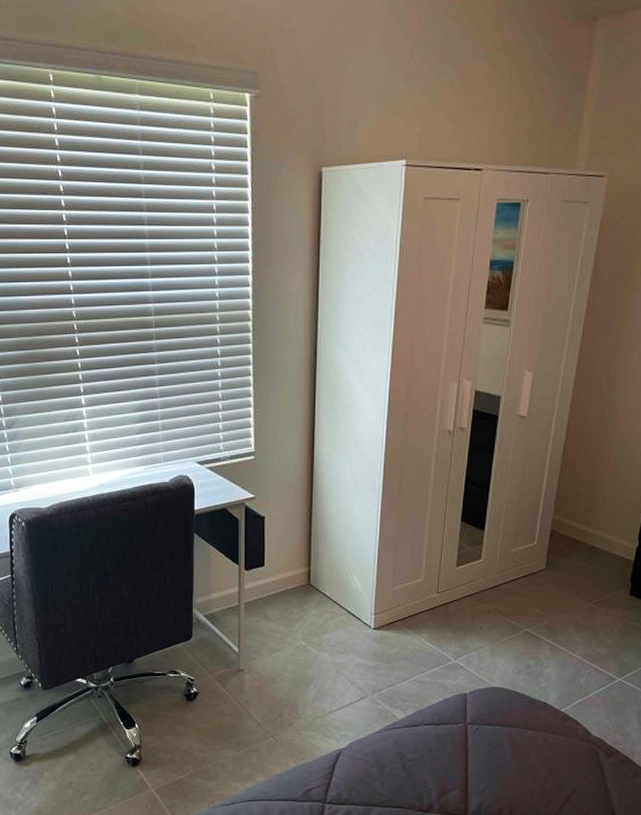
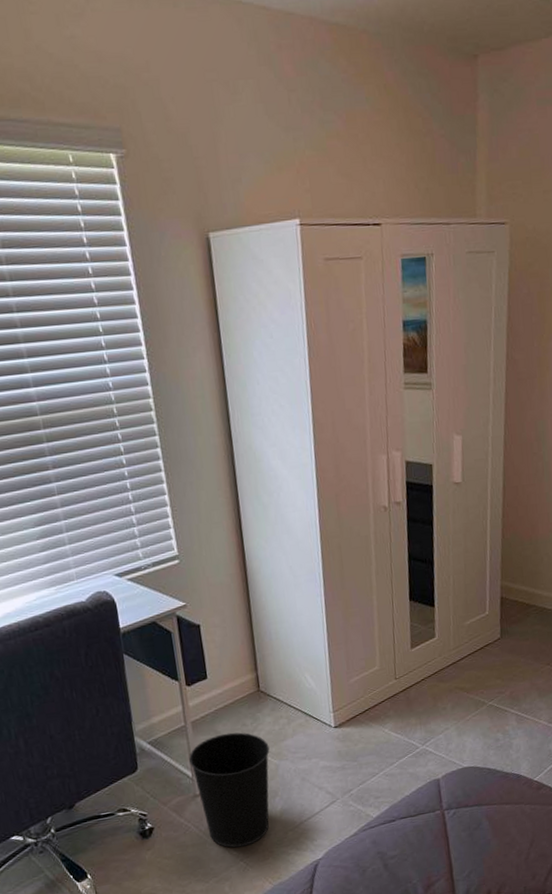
wastebasket: none [238,618,311,724] -> present [189,732,270,848]

